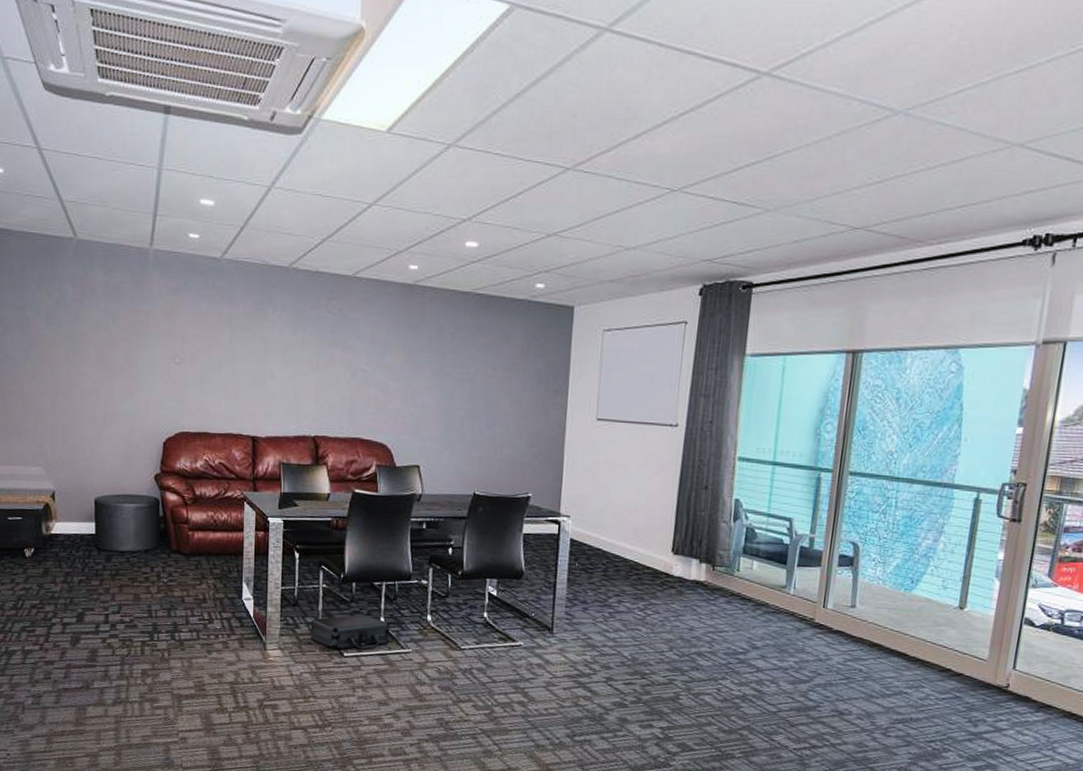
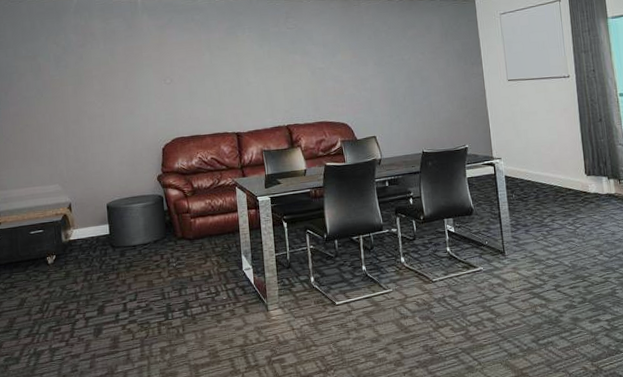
briefcase: present [310,614,391,650] -> none [304,265,373,300]

